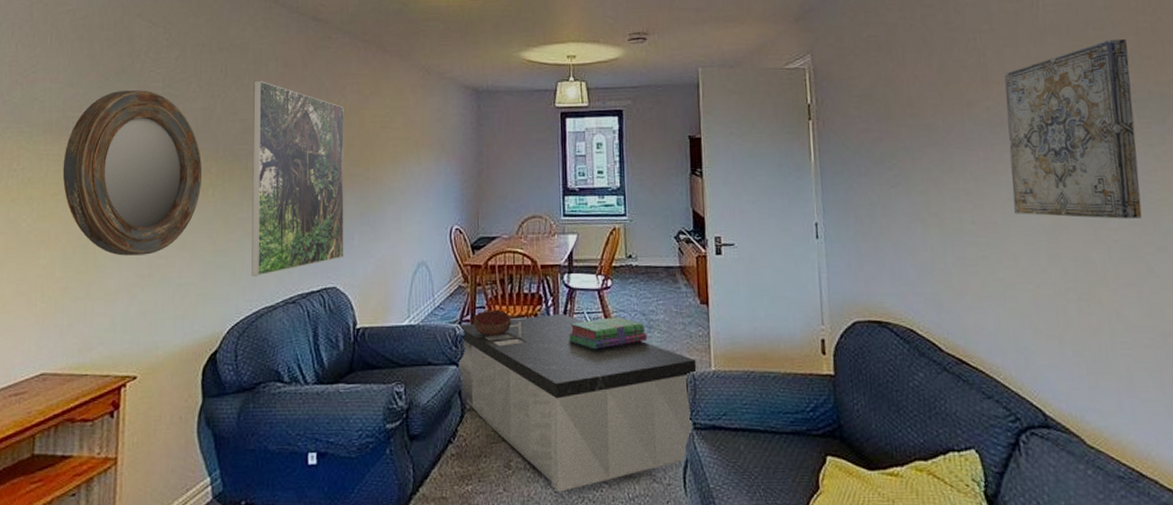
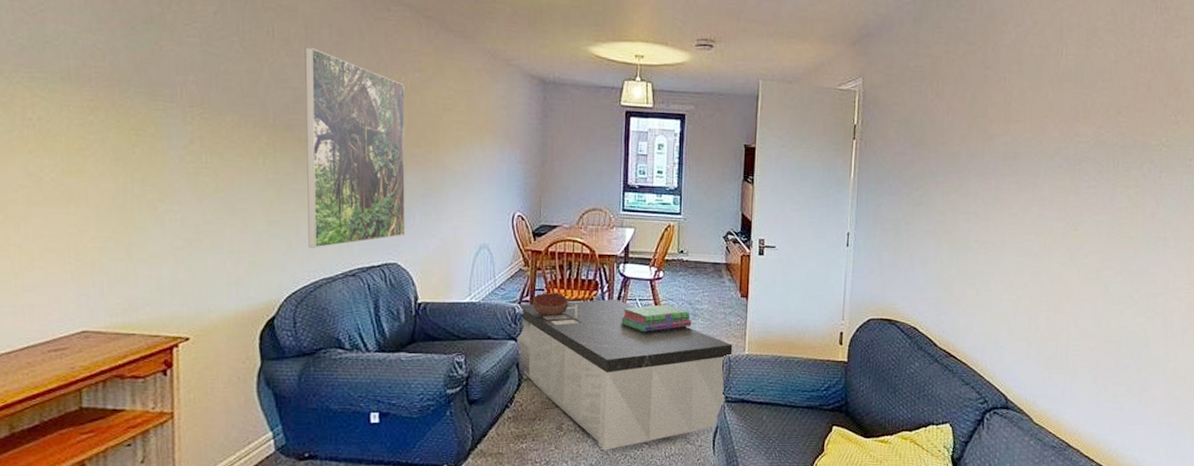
home mirror: present [62,90,203,256] -> none [87,43,251,220]
wall art: present [1004,38,1143,219] -> none [1012,91,1126,247]

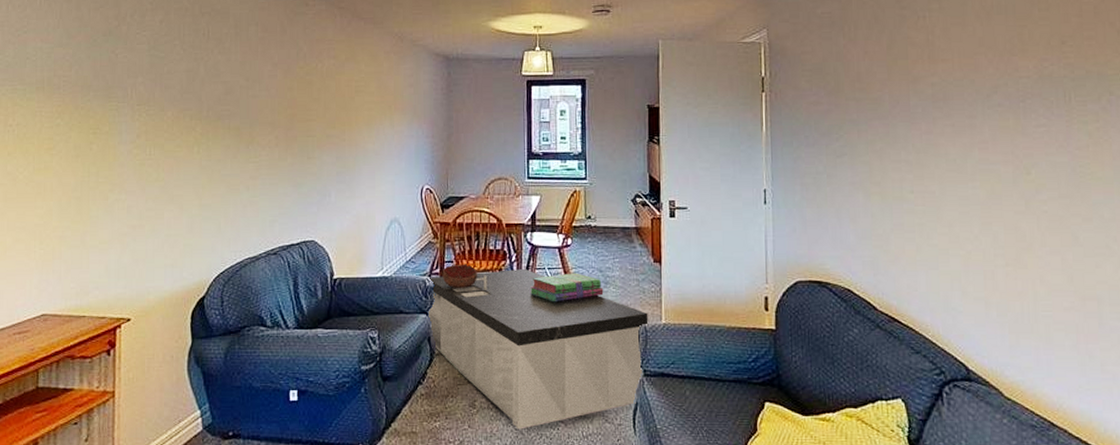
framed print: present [305,47,405,248] -> none [235,44,322,229]

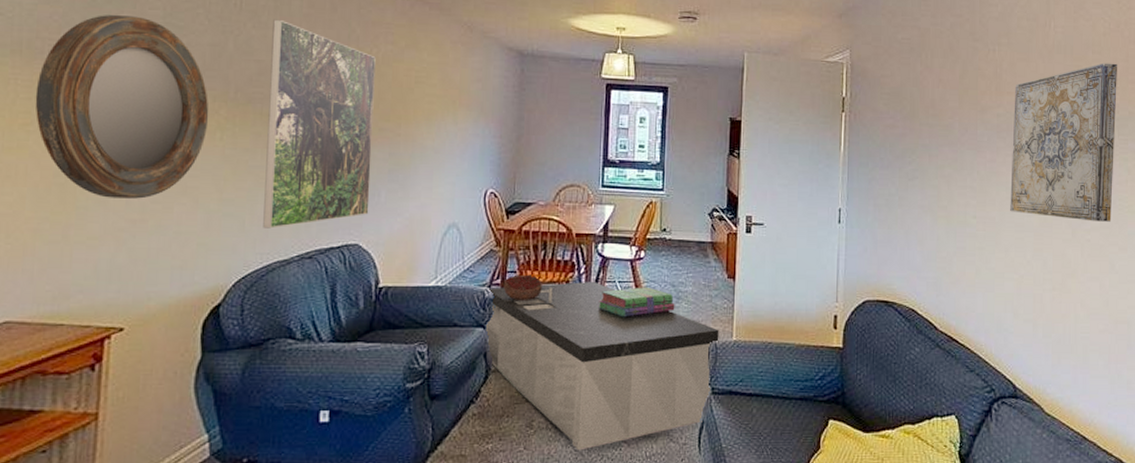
home mirror: none [56,51,188,208] -> present [35,15,209,199]
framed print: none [235,44,322,229] -> present [263,19,376,229]
wall art: none [950,19,1072,191] -> present [1010,63,1117,222]

